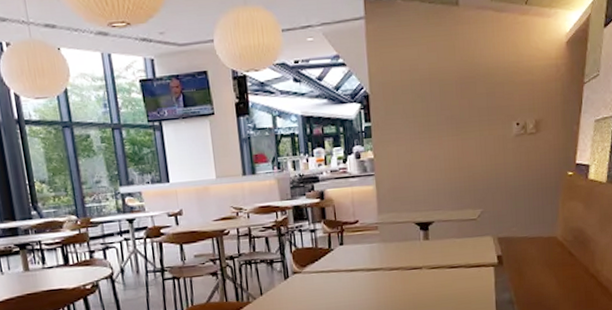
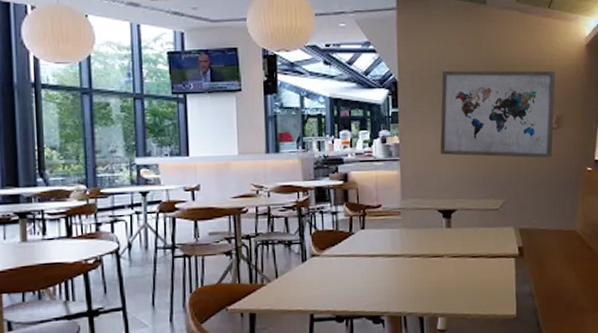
wall art: none [414,72,534,168] -> present [440,70,556,159]

